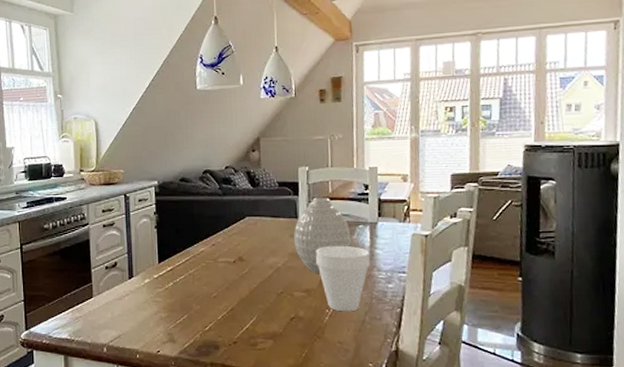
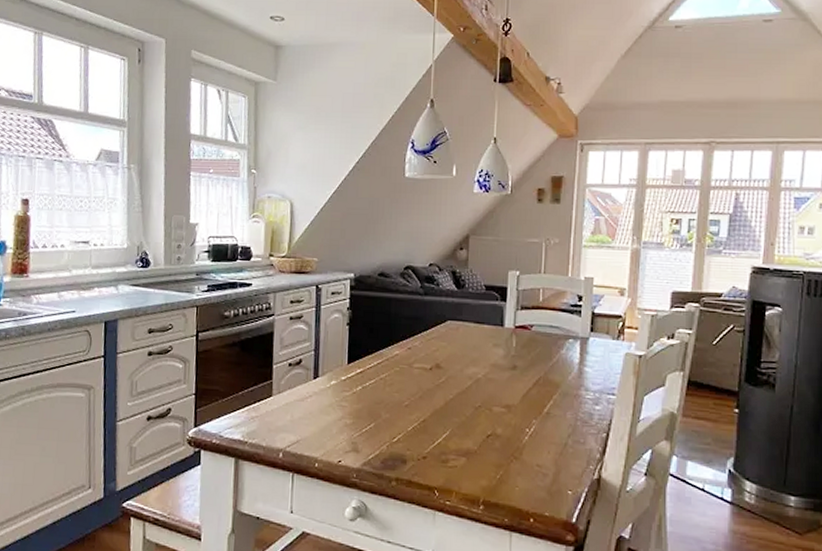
vase: present [294,197,351,274] -> none [498,305,559,390]
cup: present [315,245,370,312] -> none [519,359,577,433]

